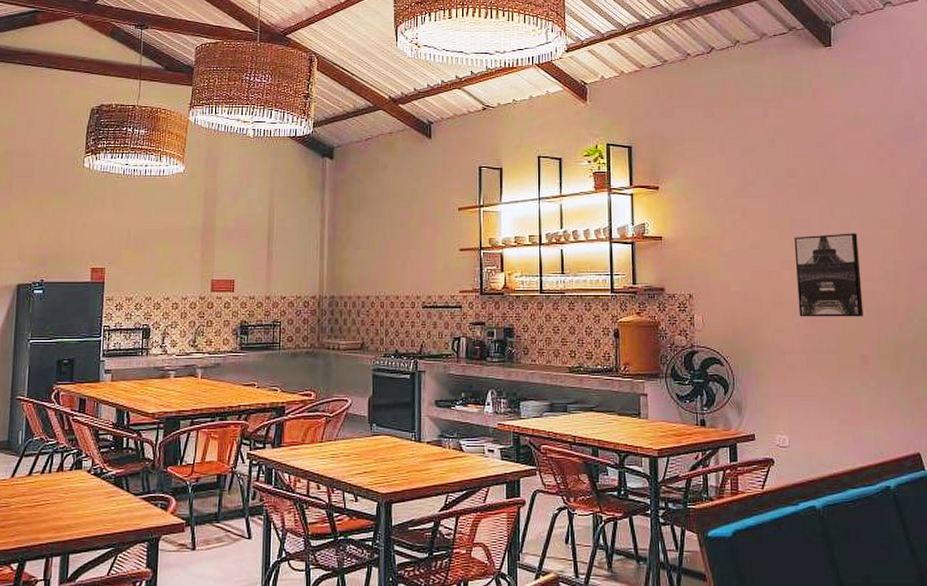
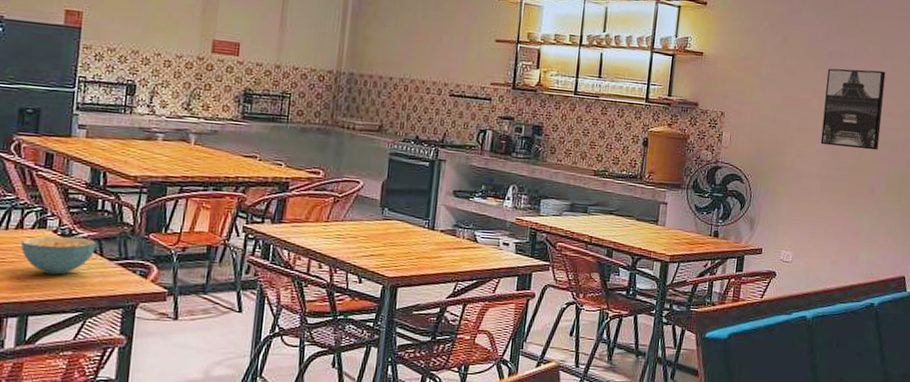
cereal bowl: none [61,475,123,513] -> present [20,236,96,275]

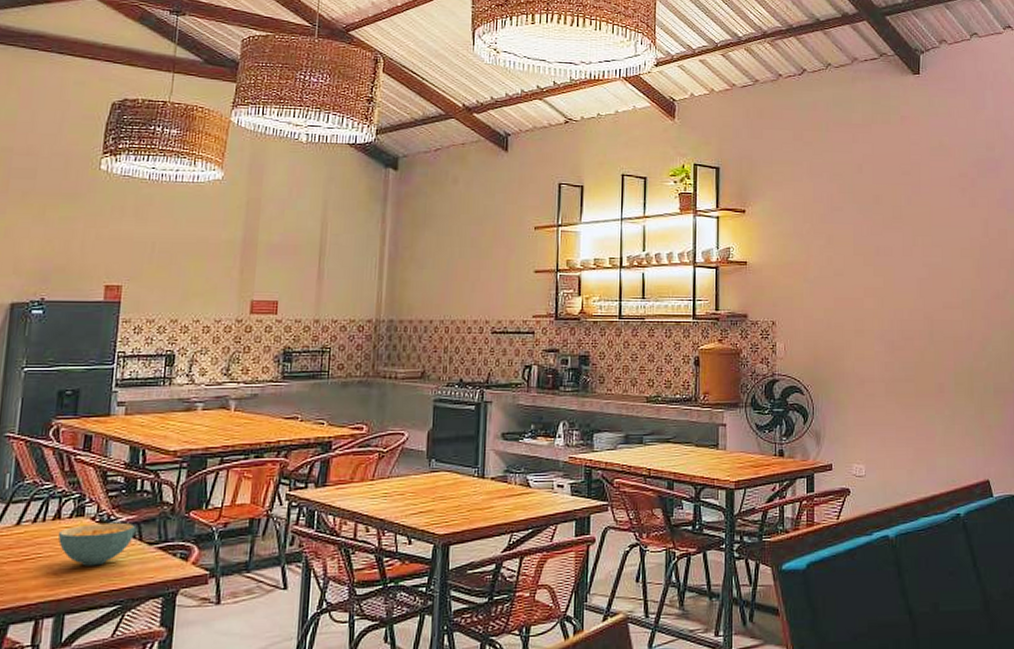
wall art: present [820,68,886,151] -> none [877,261,941,346]

